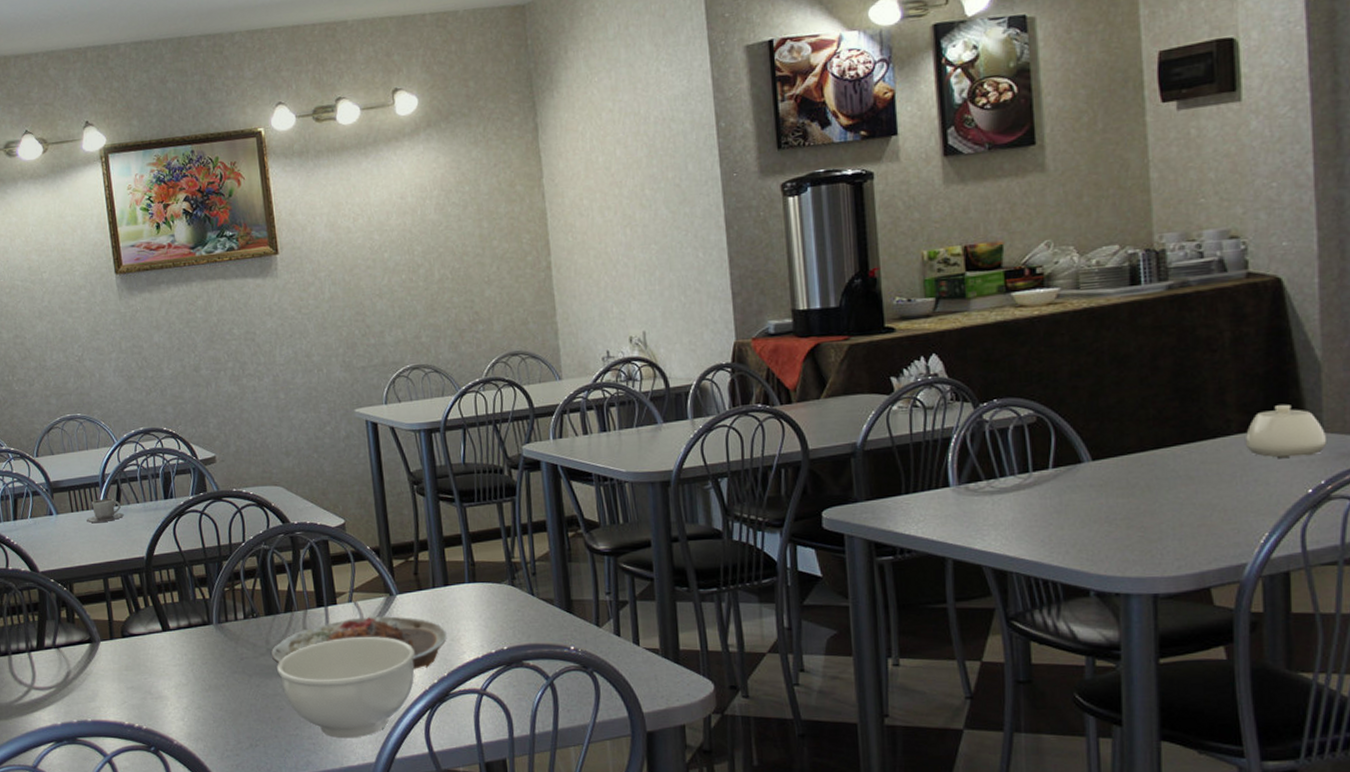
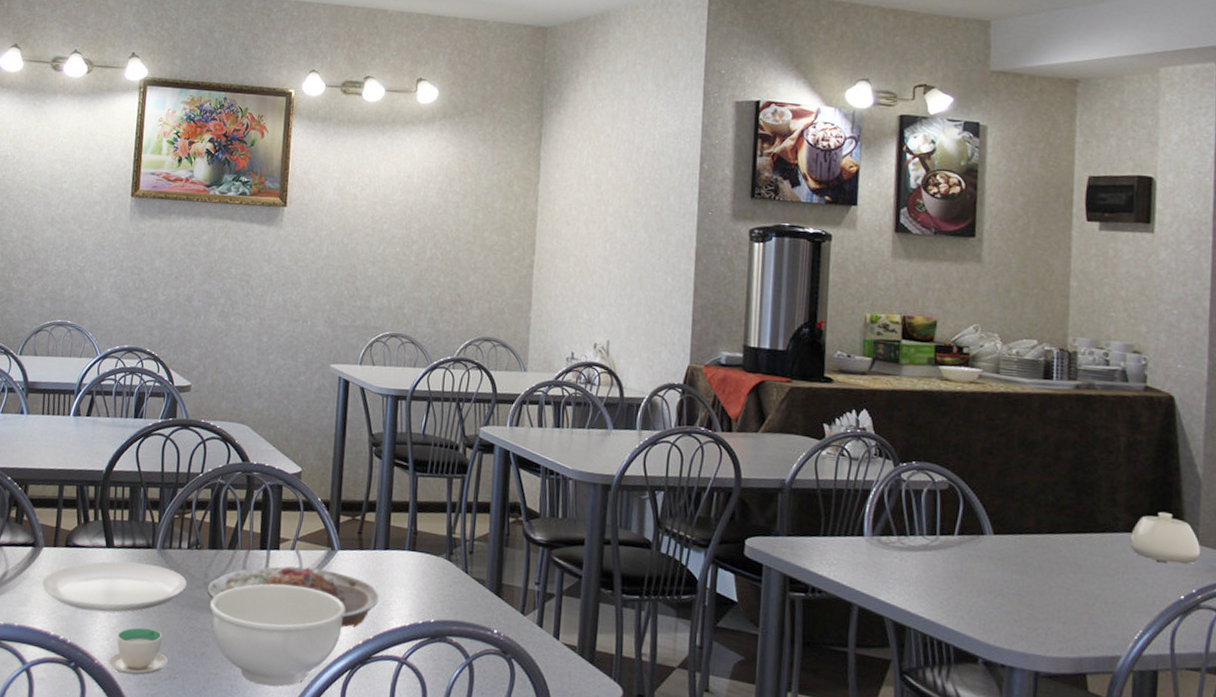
cup: present [86,498,124,523] -> none [55,407,92,430]
plate: none [106,640,250,695] -> present [42,561,187,612]
cup: none [186,702,247,750] -> present [108,627,169,675]

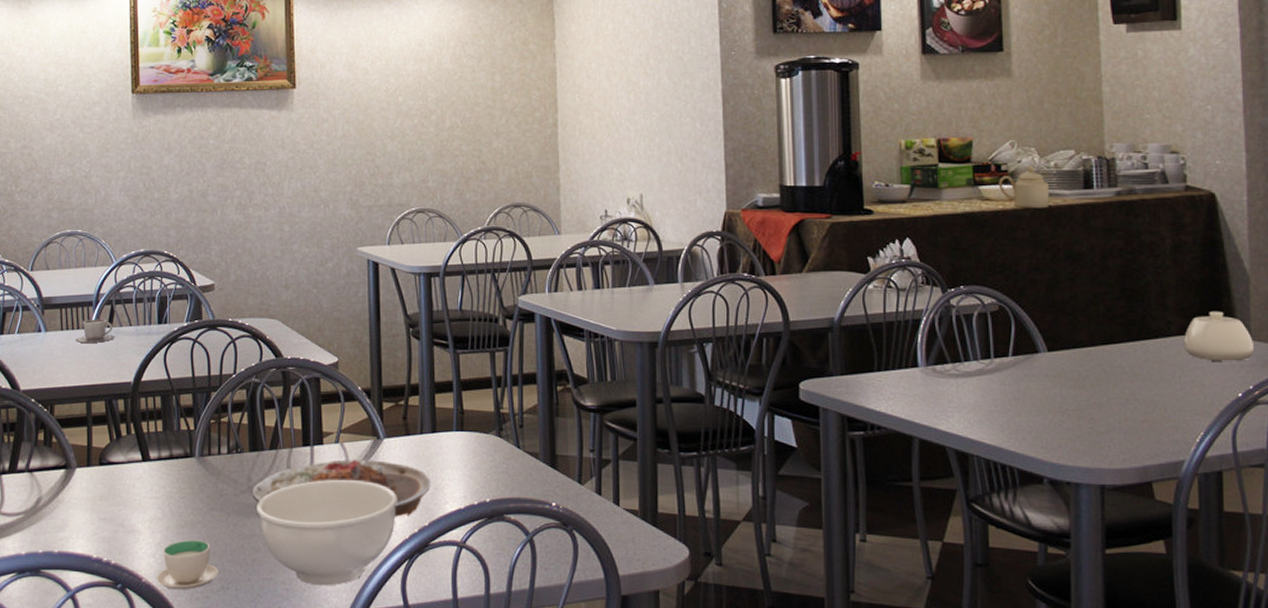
plate: present [42,561,187,612] -> none [79,473,230,529]
cup: none [55,407,92,430] -> present [76,319,115,344]
sugar bowl: none [958,350,1009,395] -> present [998,165,1049,209]

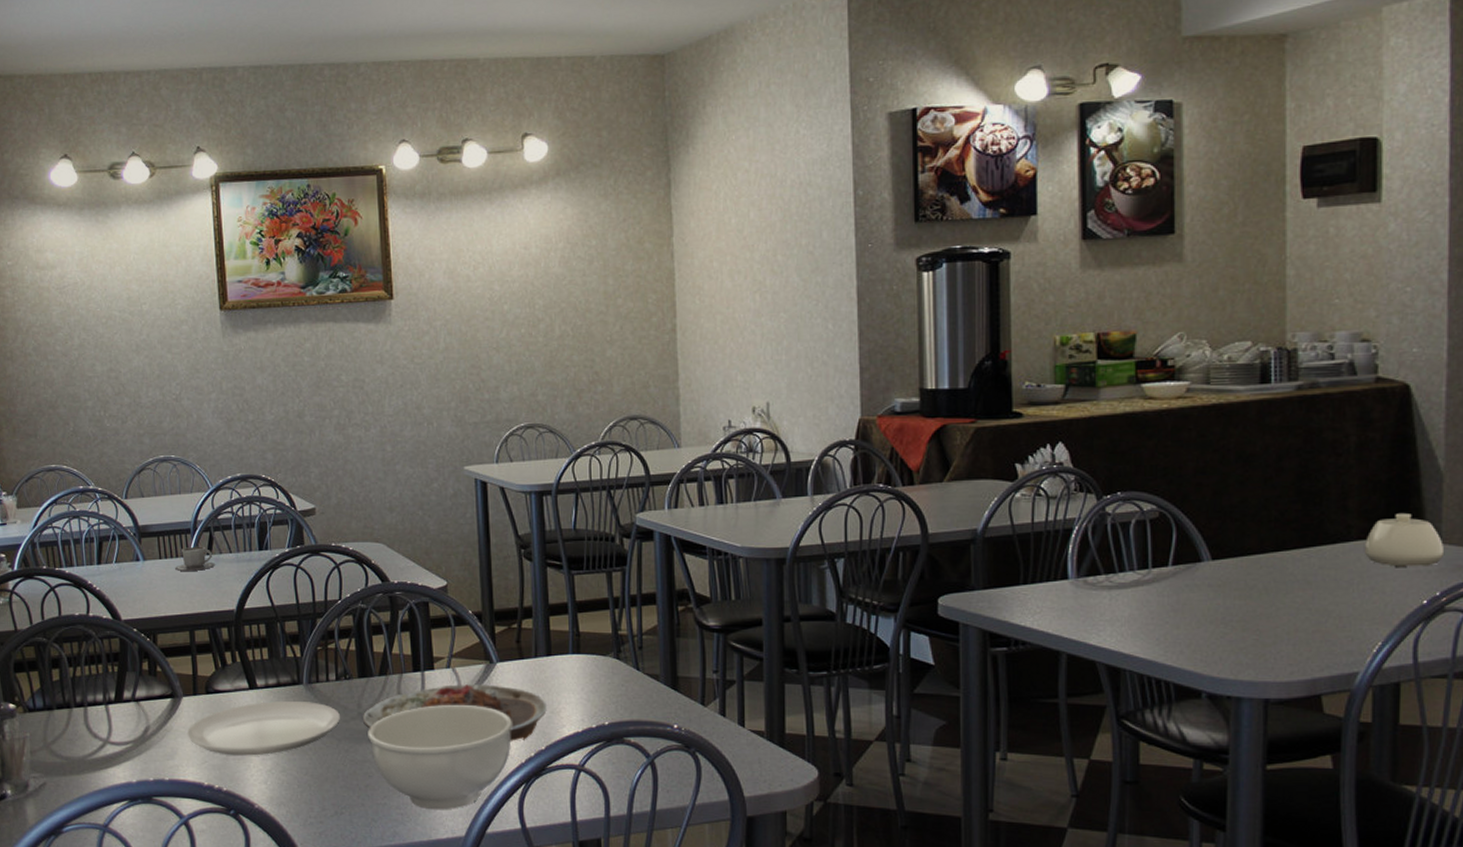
plate: none [79,473,230,529] -> present [187,700,340,756]
cup: present [156,540,219,590] -> none [268,767,332,816]
sugar bowl: present [998,165,1049,209] -> none [1163,359,1220,407]

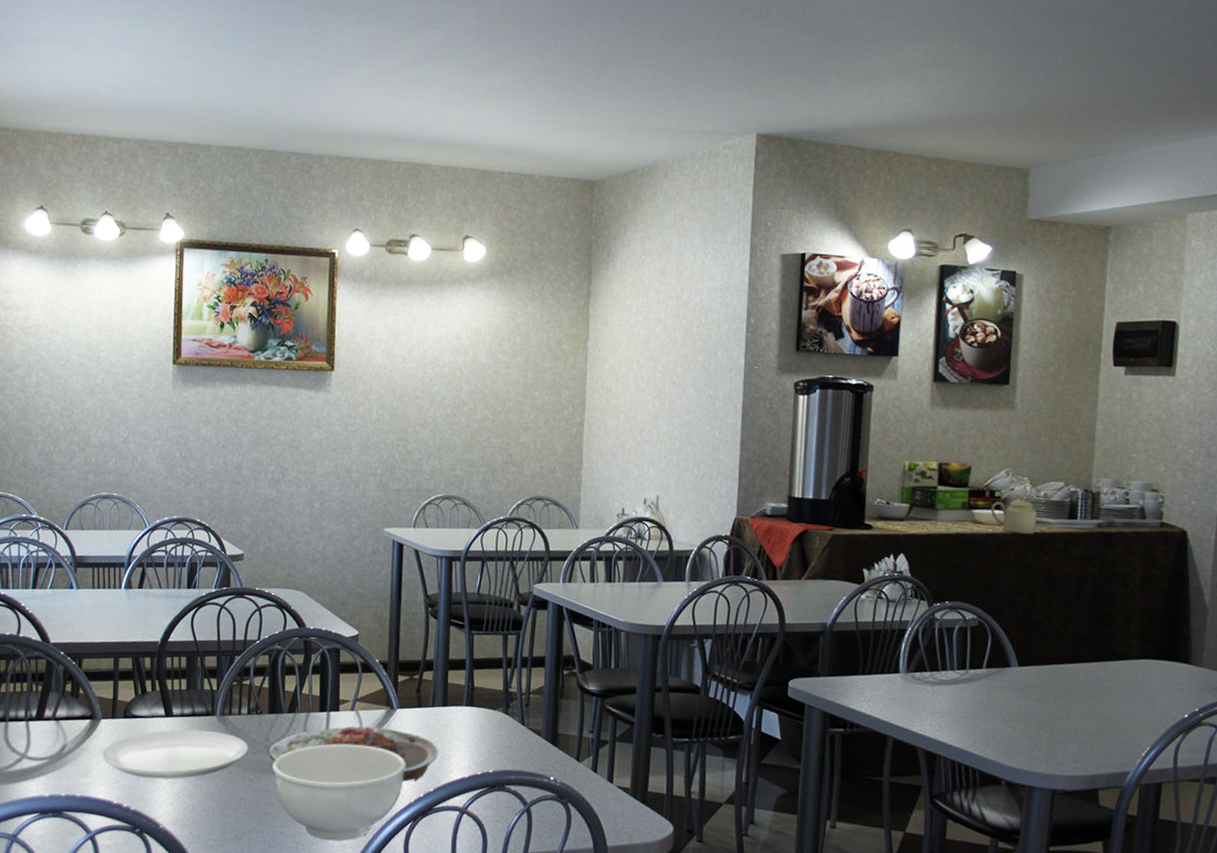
cup: present [175,546,215,572] -> none [106,579,145,603]
sugar bowl: none [1163,359,1220,407] -> present [990,493,1037,535]
sugar bowl: present [1363,512,1445,568] -> none [1140,638,1205,686]

